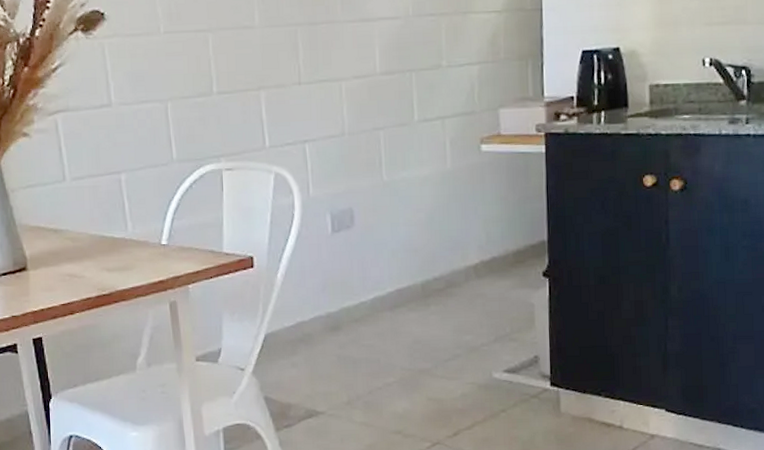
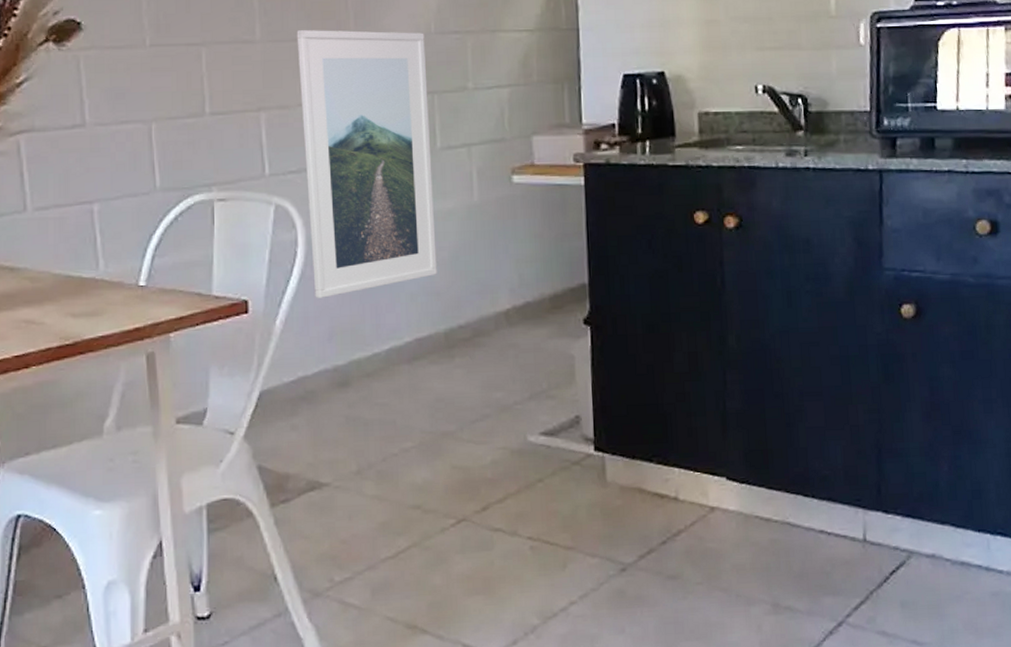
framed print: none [290,15,415,255] -> present [296,30,437,298]

